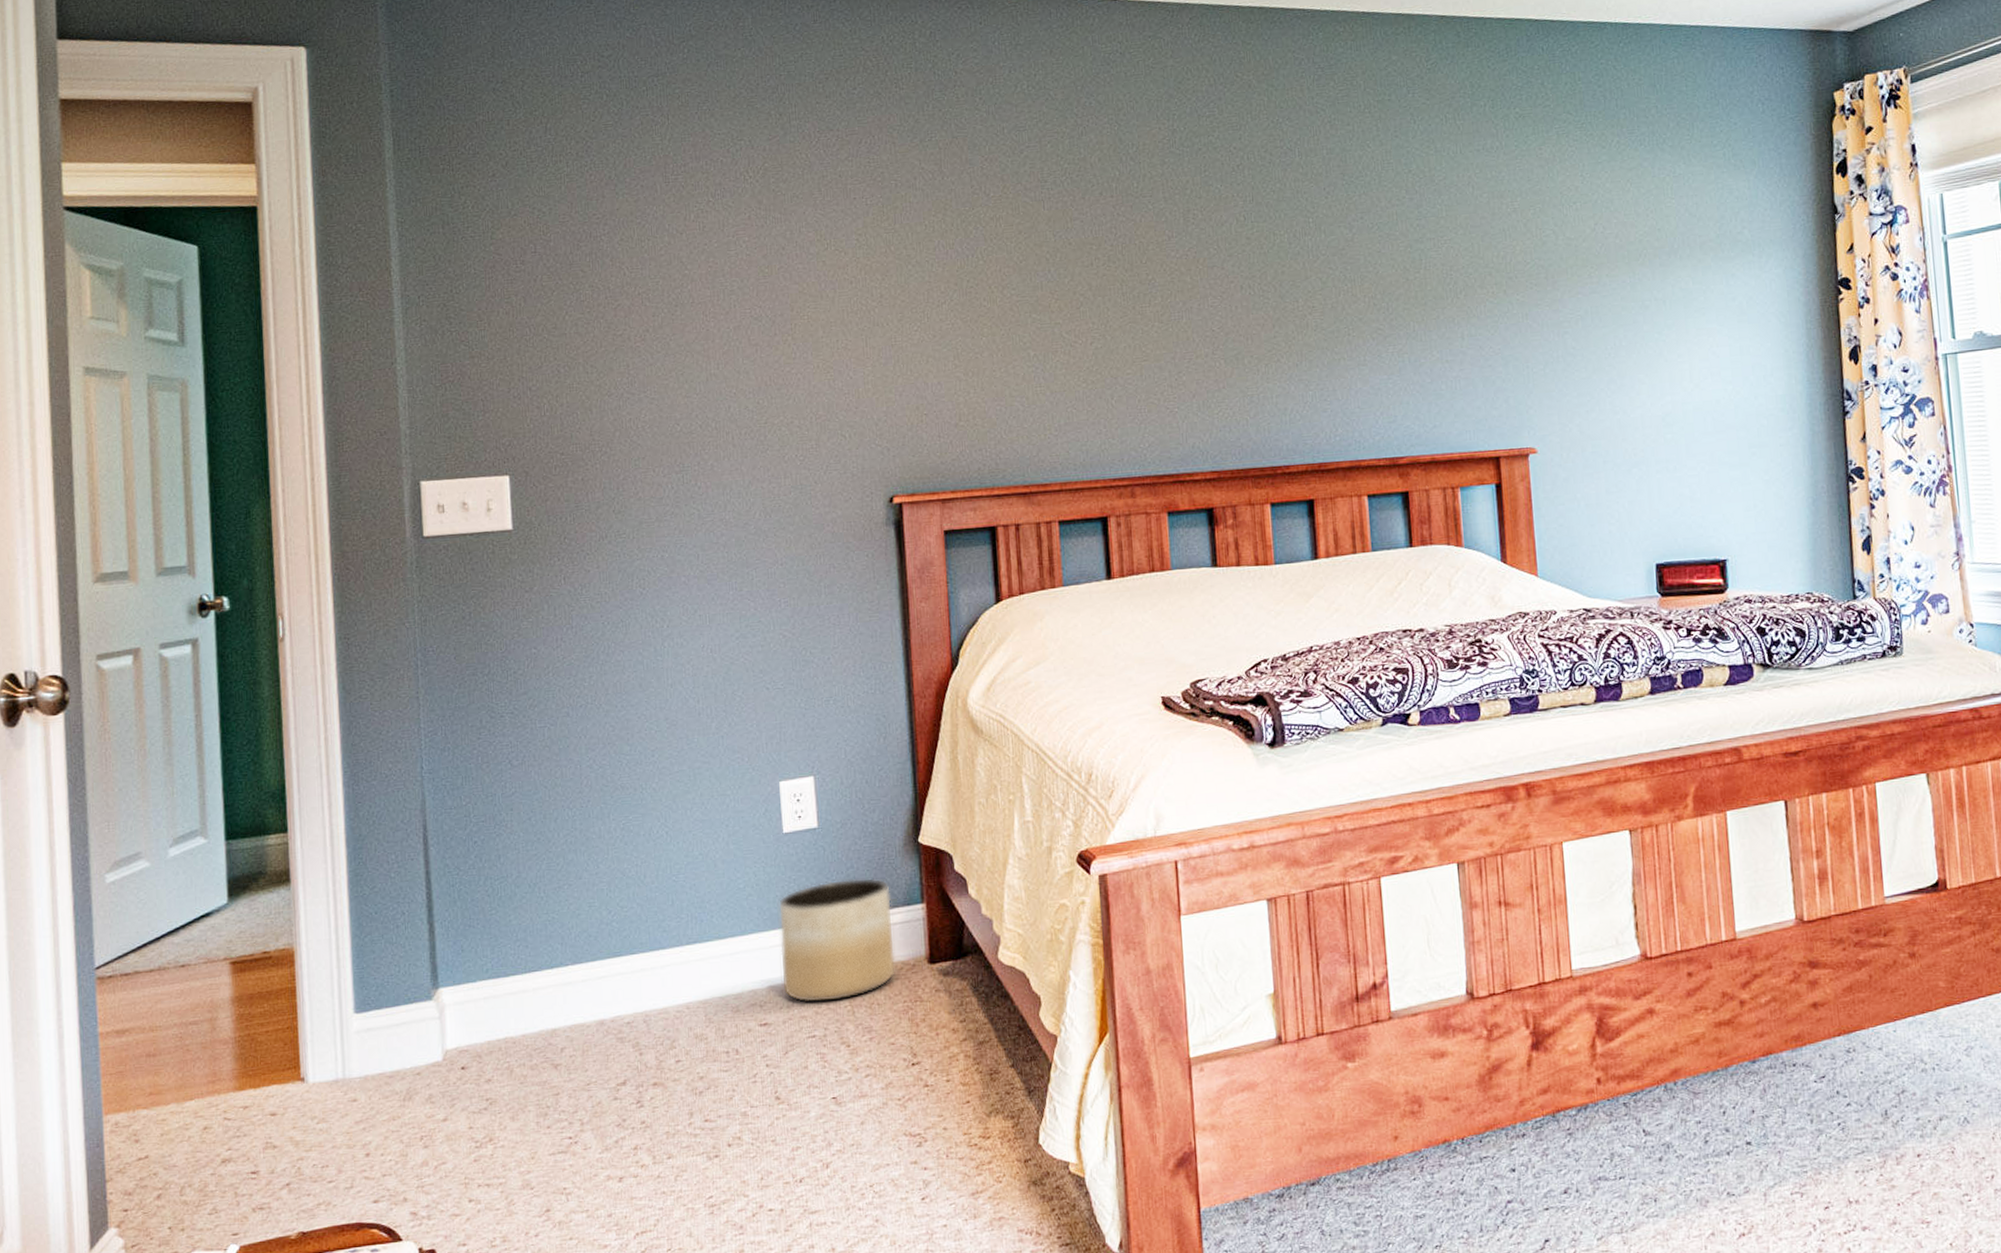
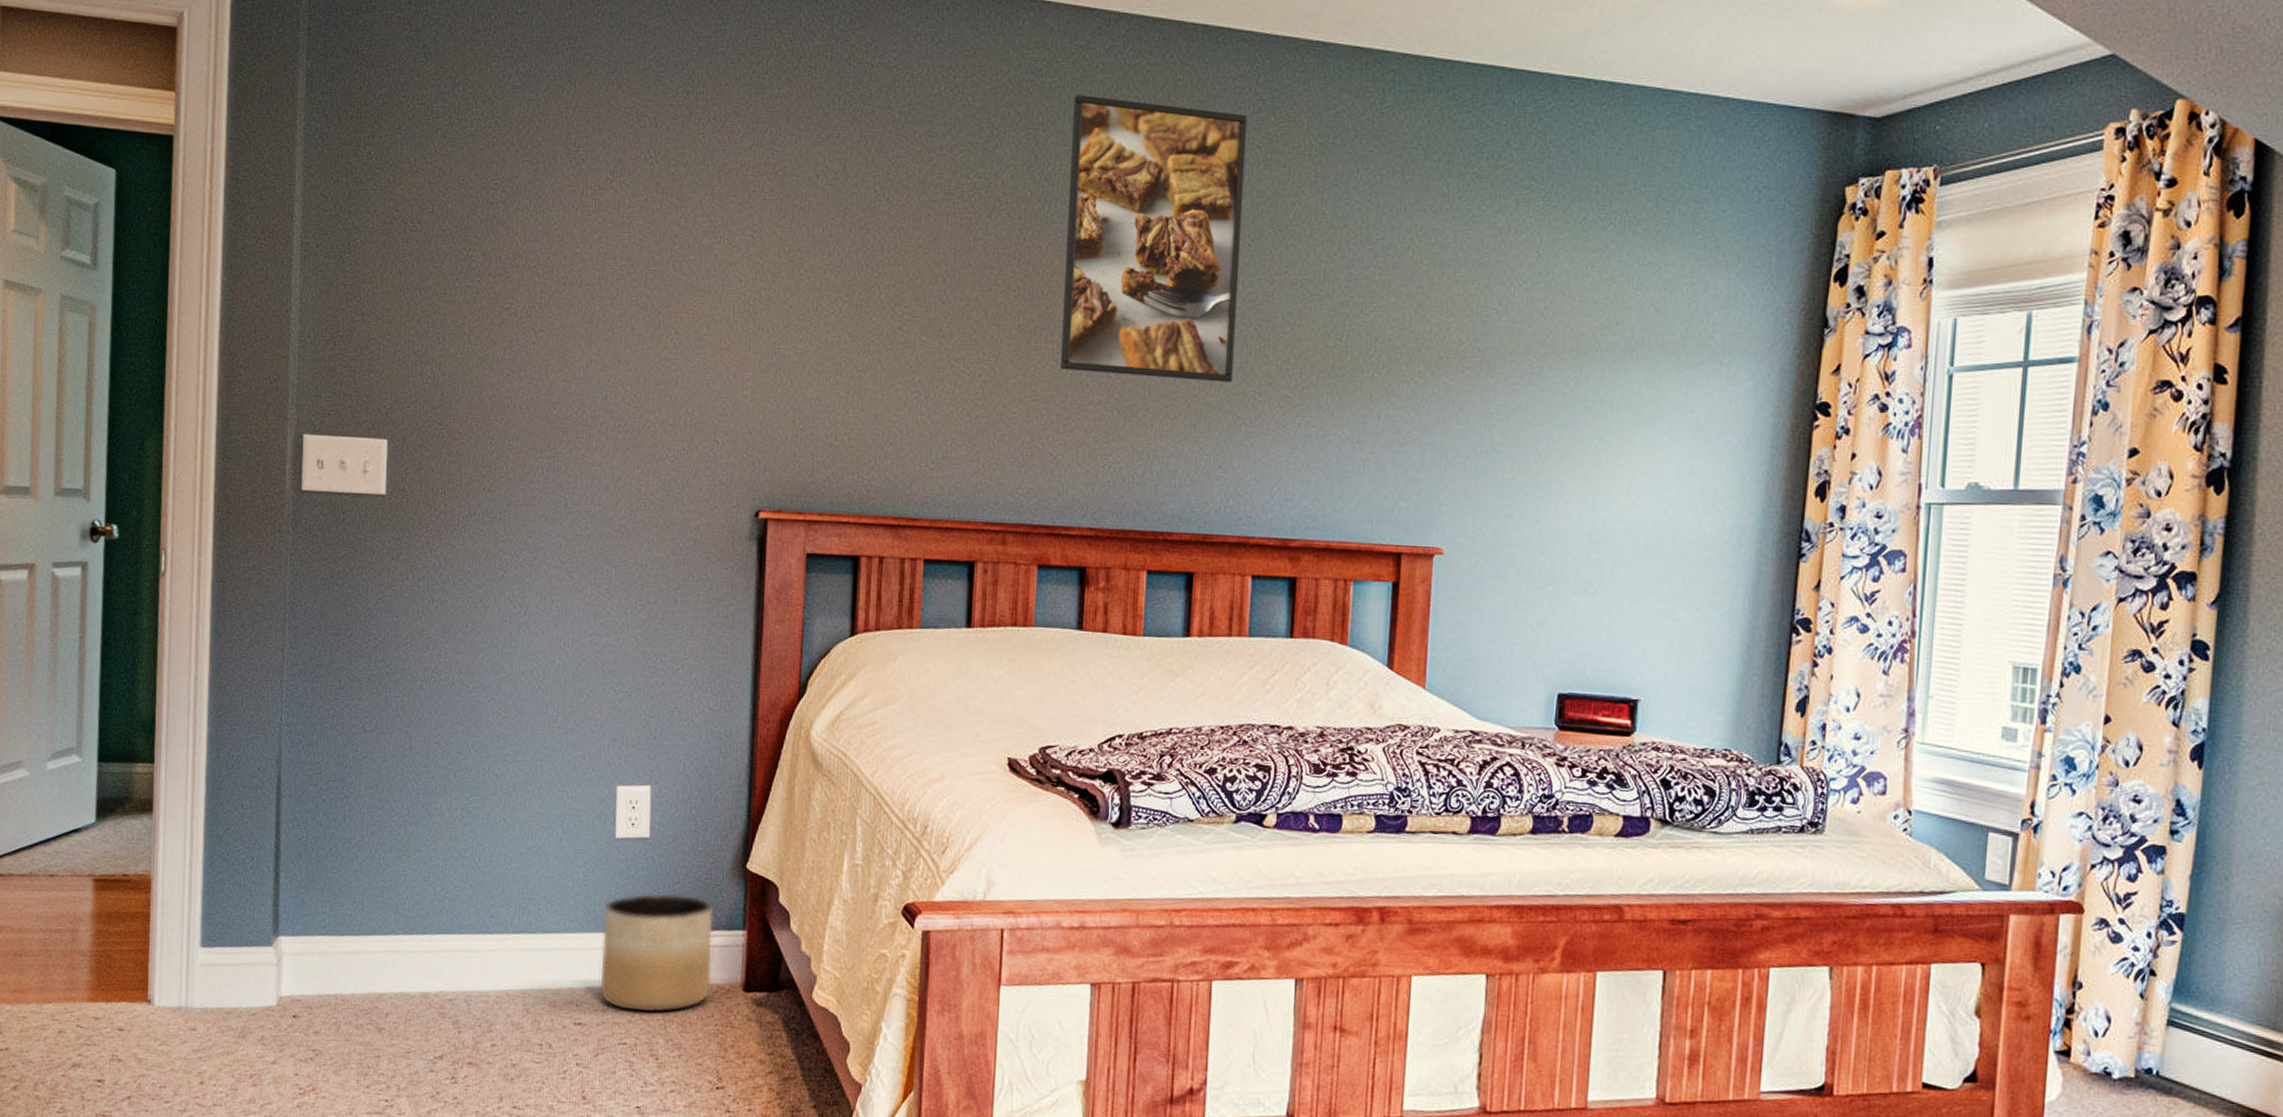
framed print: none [1149,79,1327,329] -> present [1060,95,1248,383]

